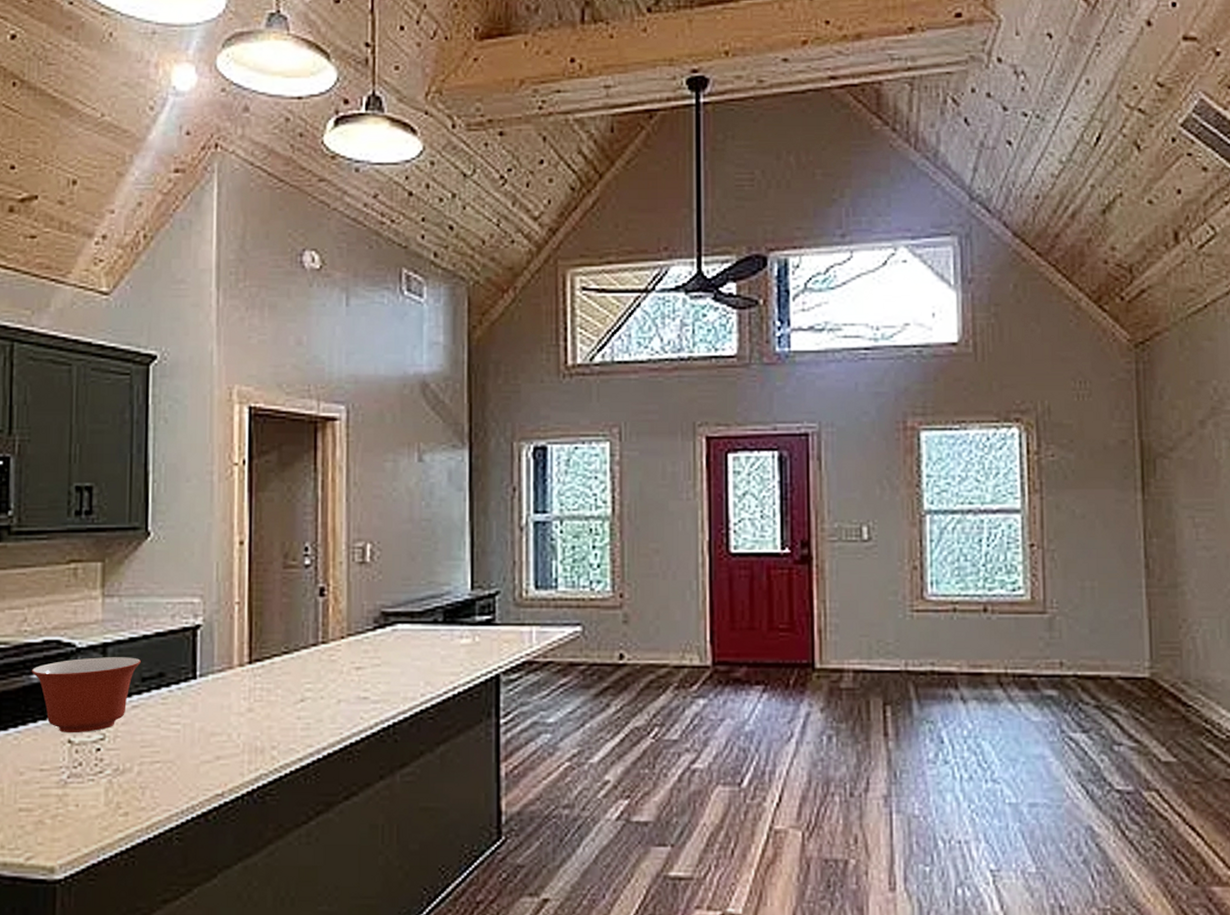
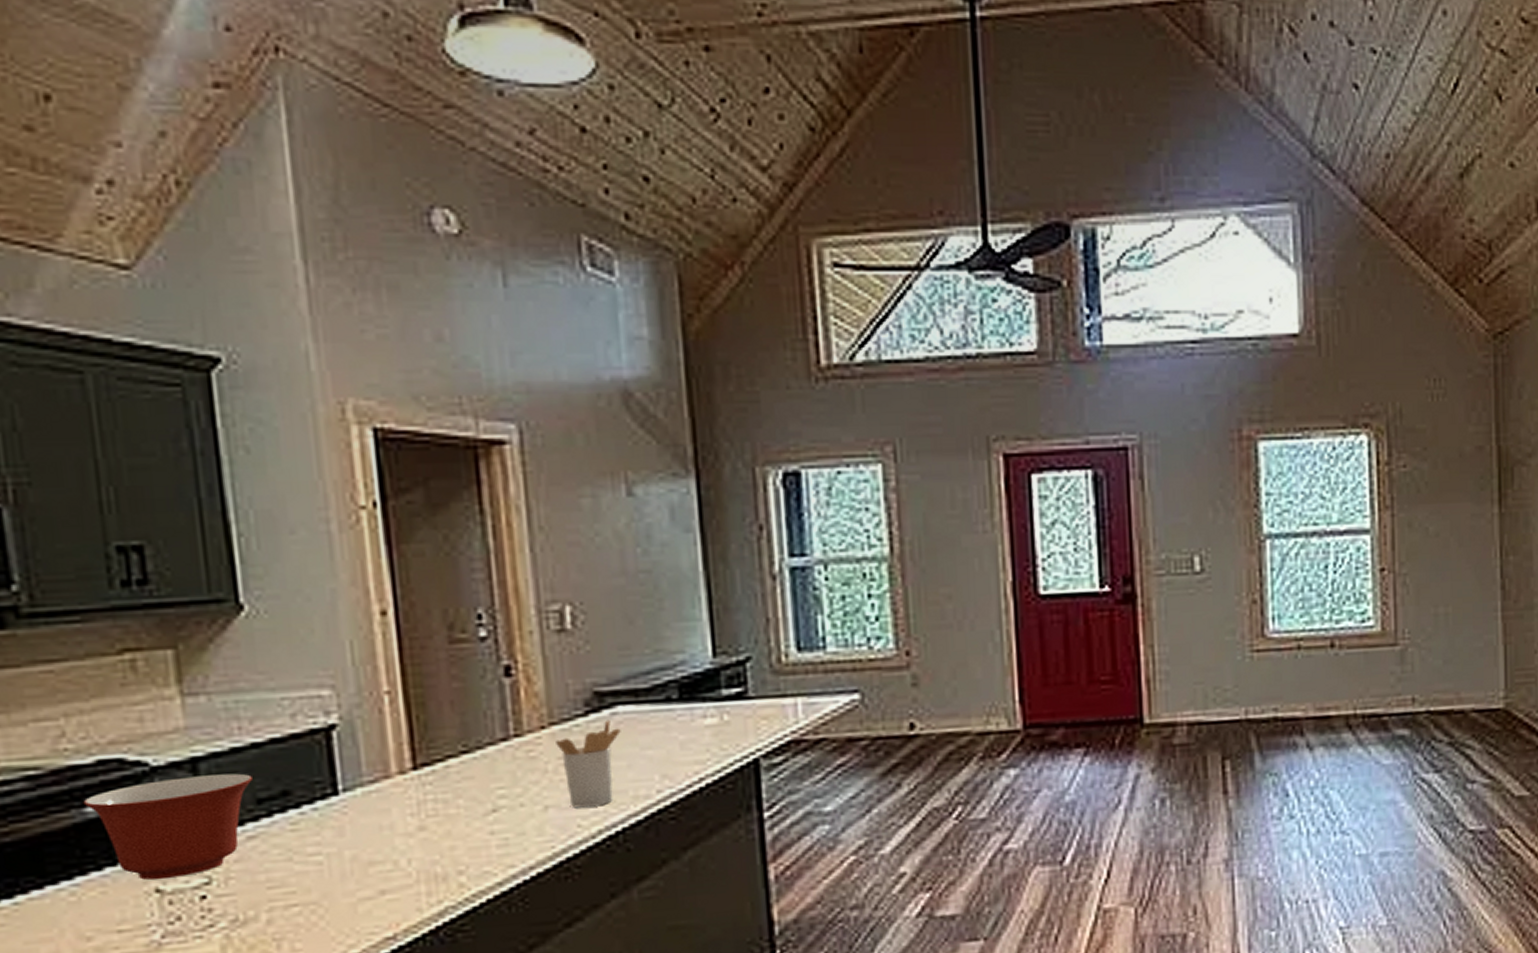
utensil holder: none [351,635,398,704] -> present [556,719,621,808]

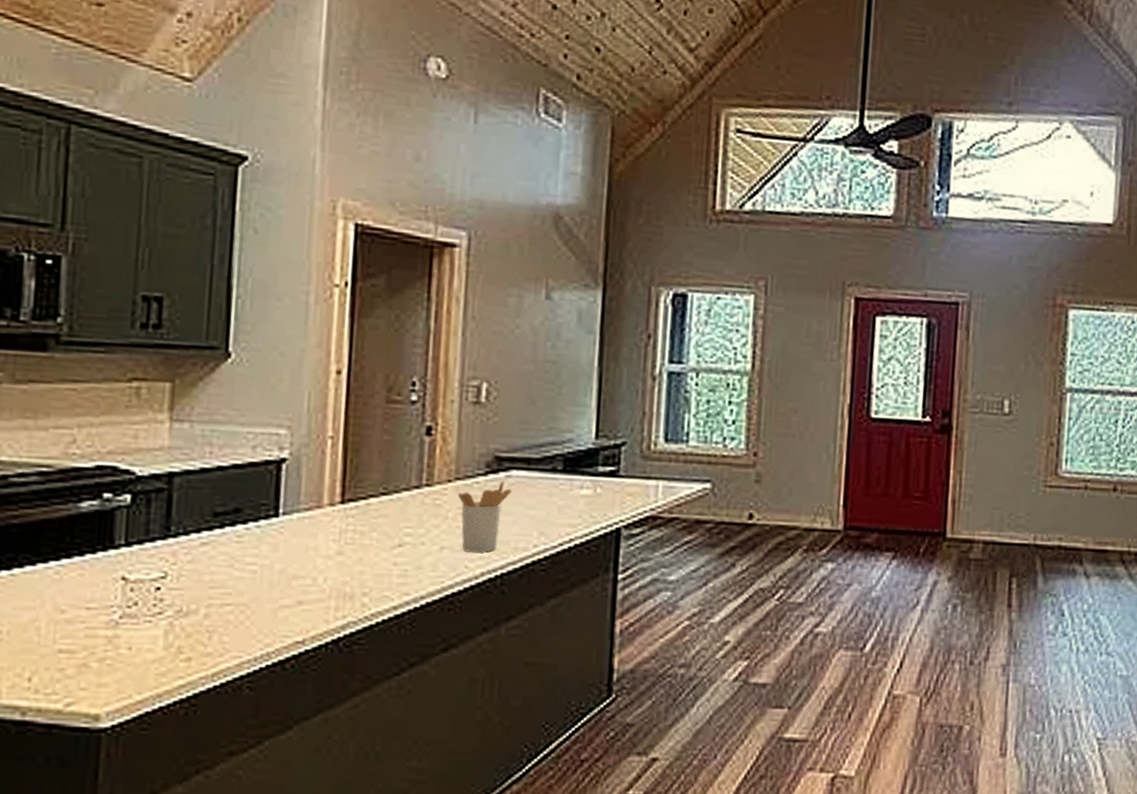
mixing bowl: present [83,773,252,880] -> none [79,487,214,570]

